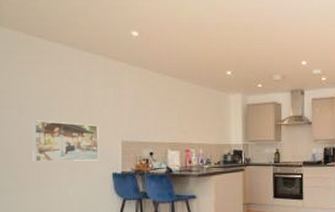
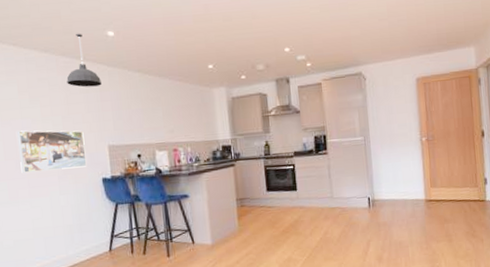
pendant lamp: none [87,30,121,83] -> present [66,33,101,88]

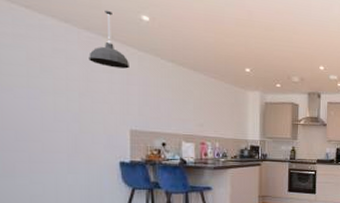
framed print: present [17,130,87,173] -> none [20,100,104,148]

